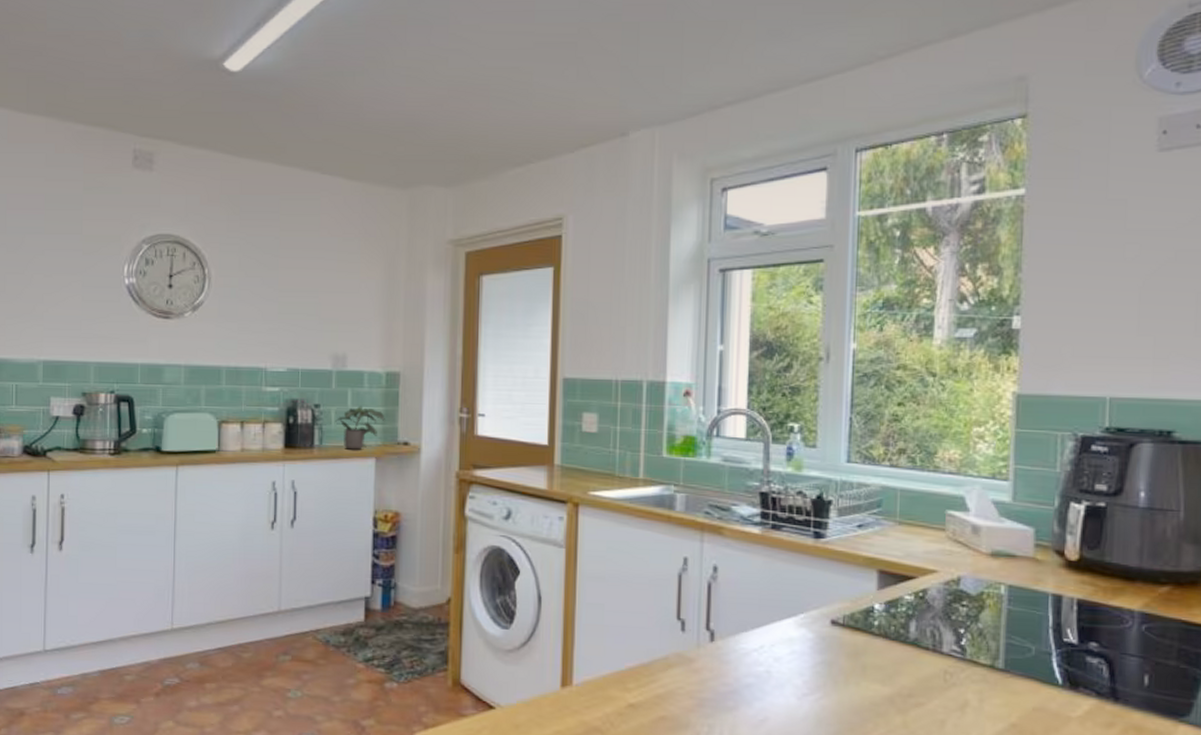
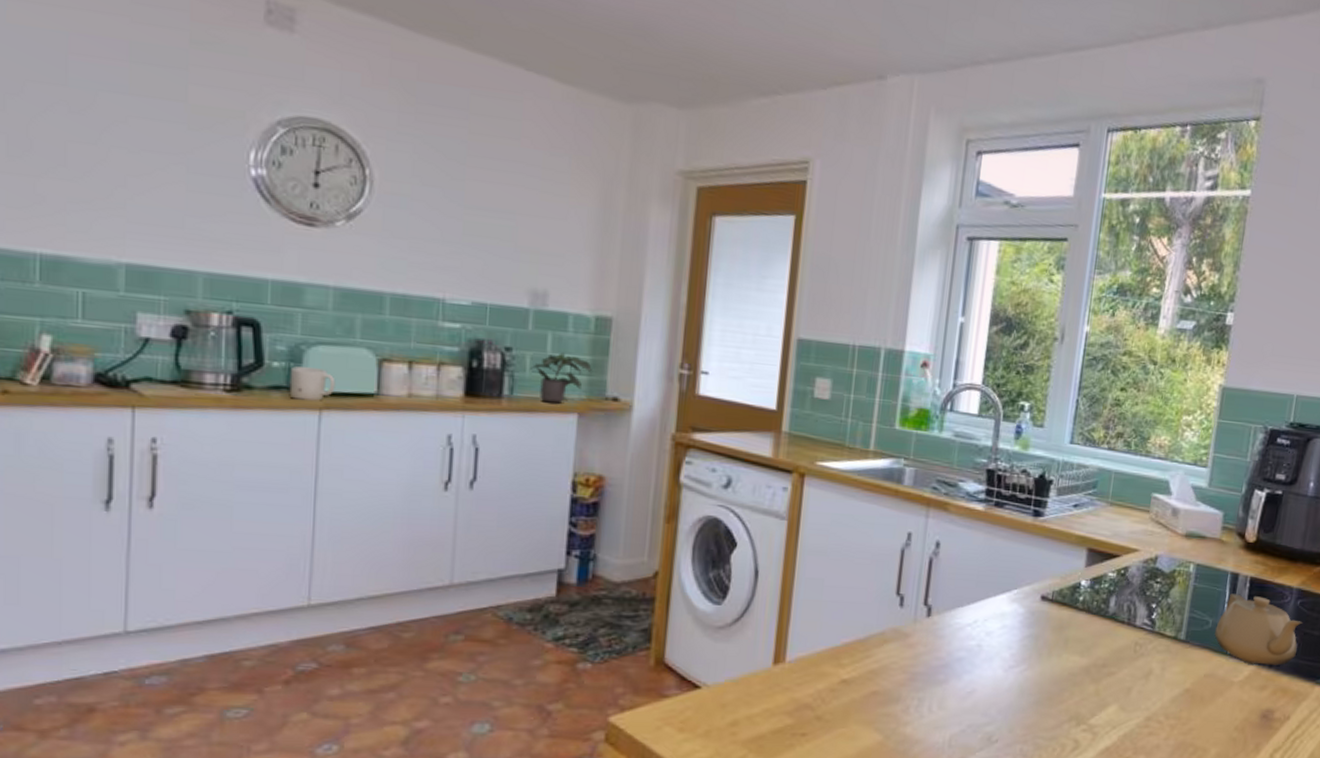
mug: none [154,431,188,459] -> present [289,366,336,401]
teapot: none [1040,617,1153,700] -> present [1214,593,1303,665]

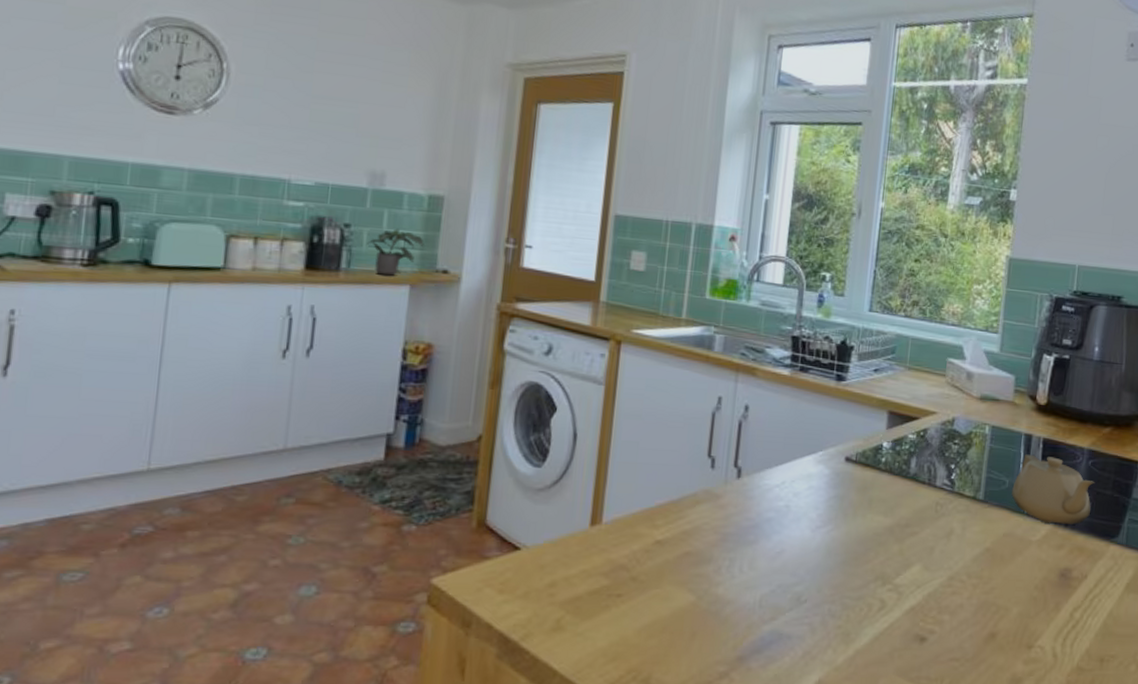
mug: present [289,366,336,401] -> none [141,242,186,275]

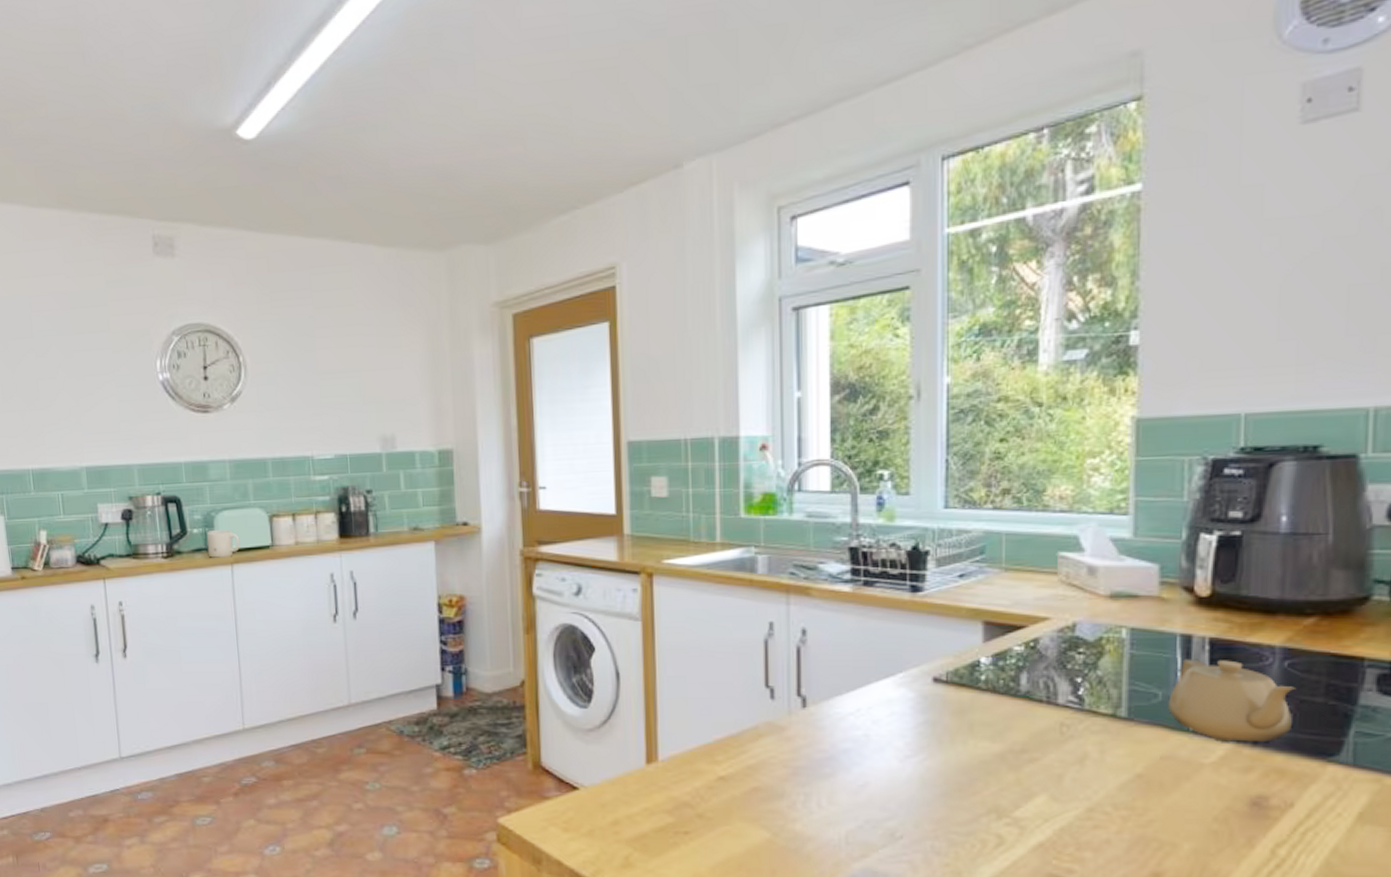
mug: none [141,242,186,275] -> present [206,530,240,558]
potted plant: present [367,229,424,276] -> none [389,488,441,535]

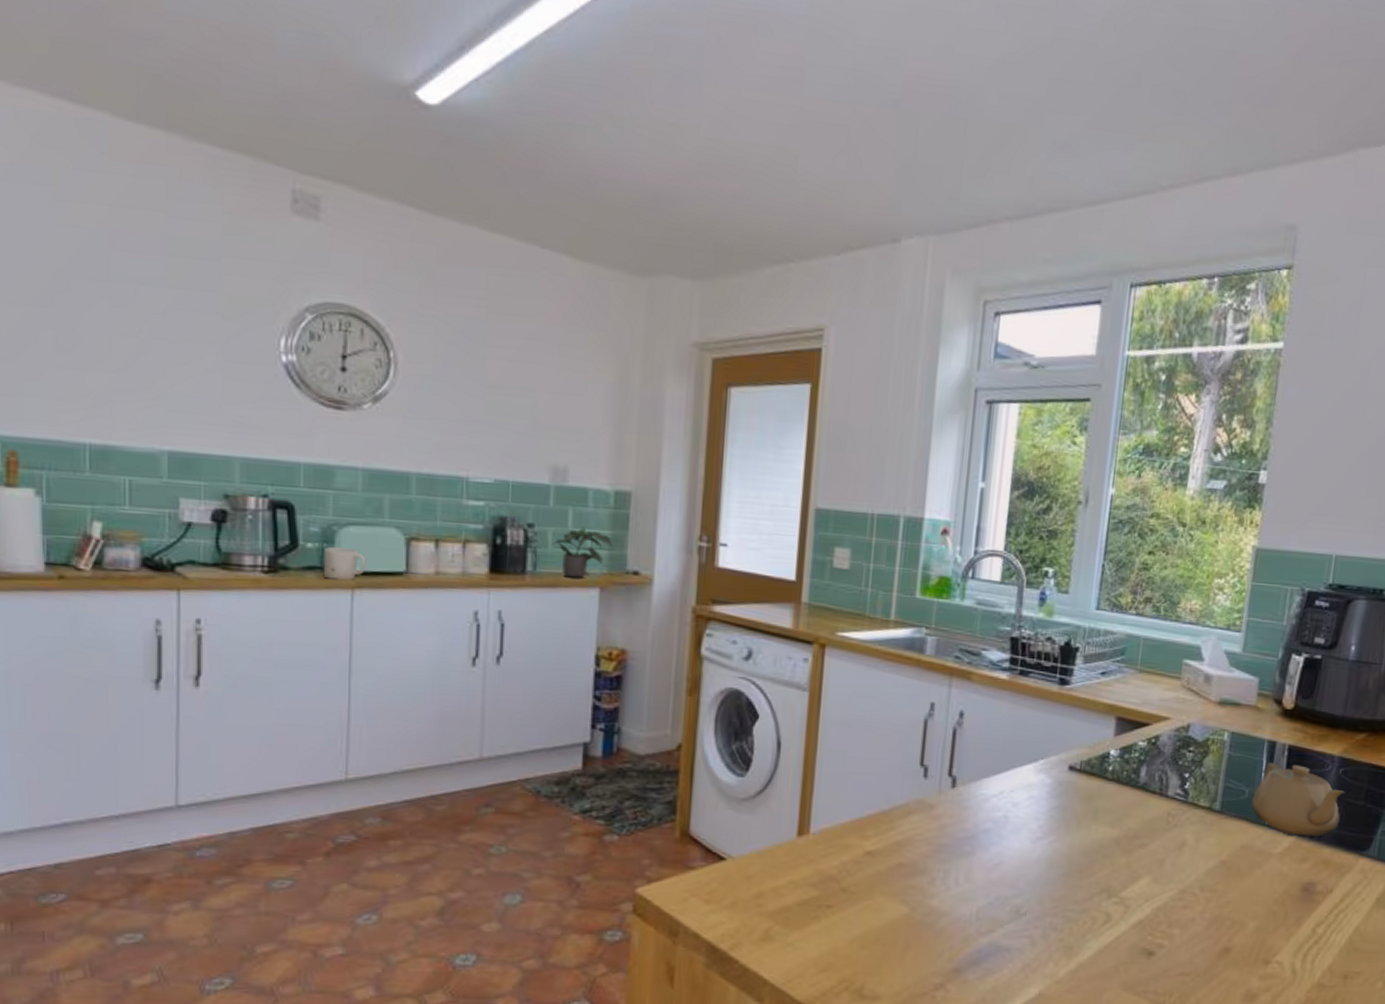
potted plant: none [389,488,441,535] -> present [552,528,612,578]

